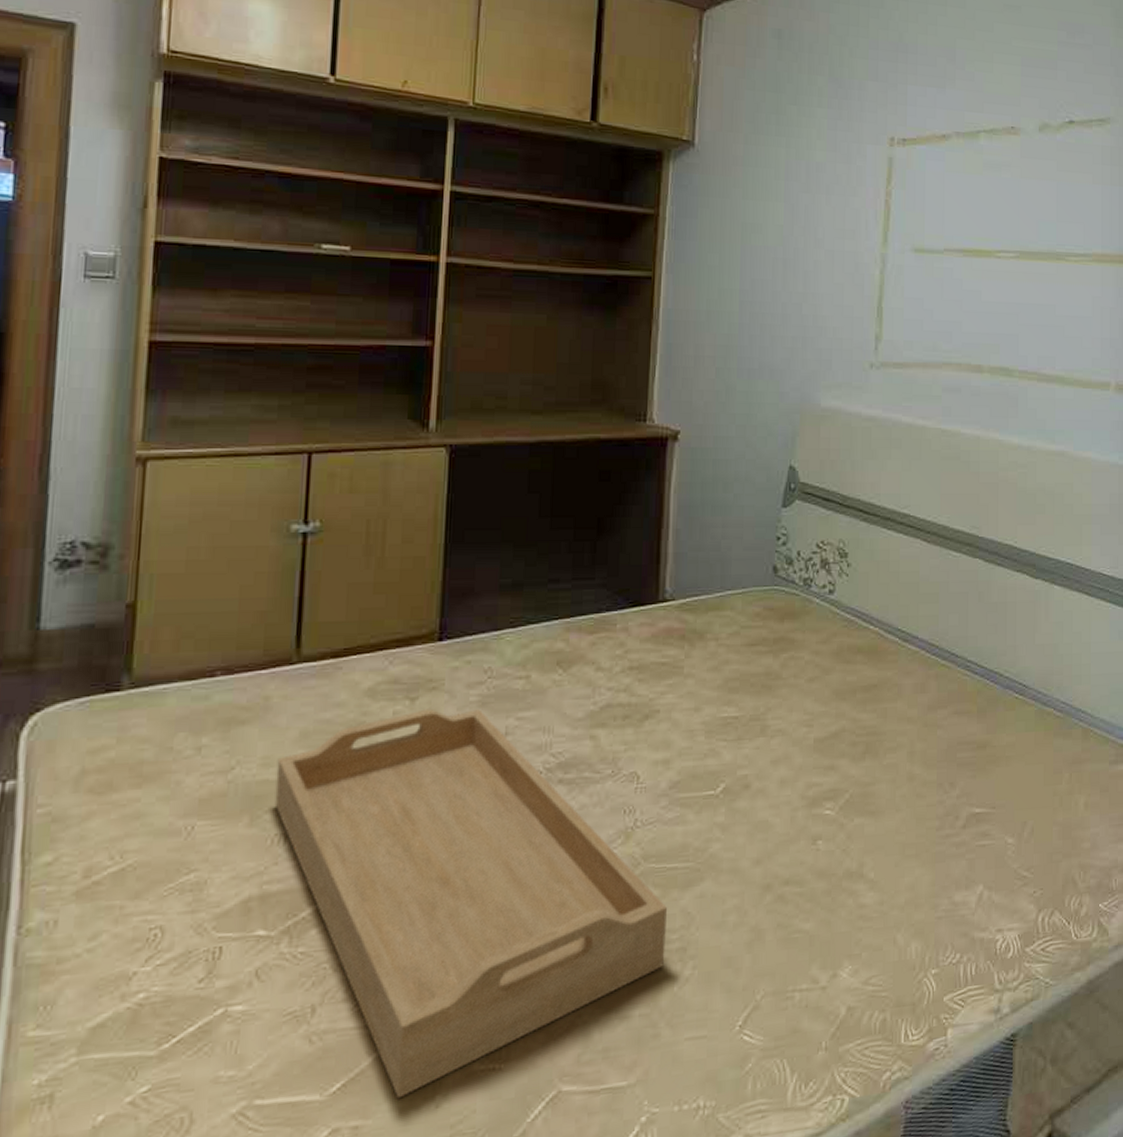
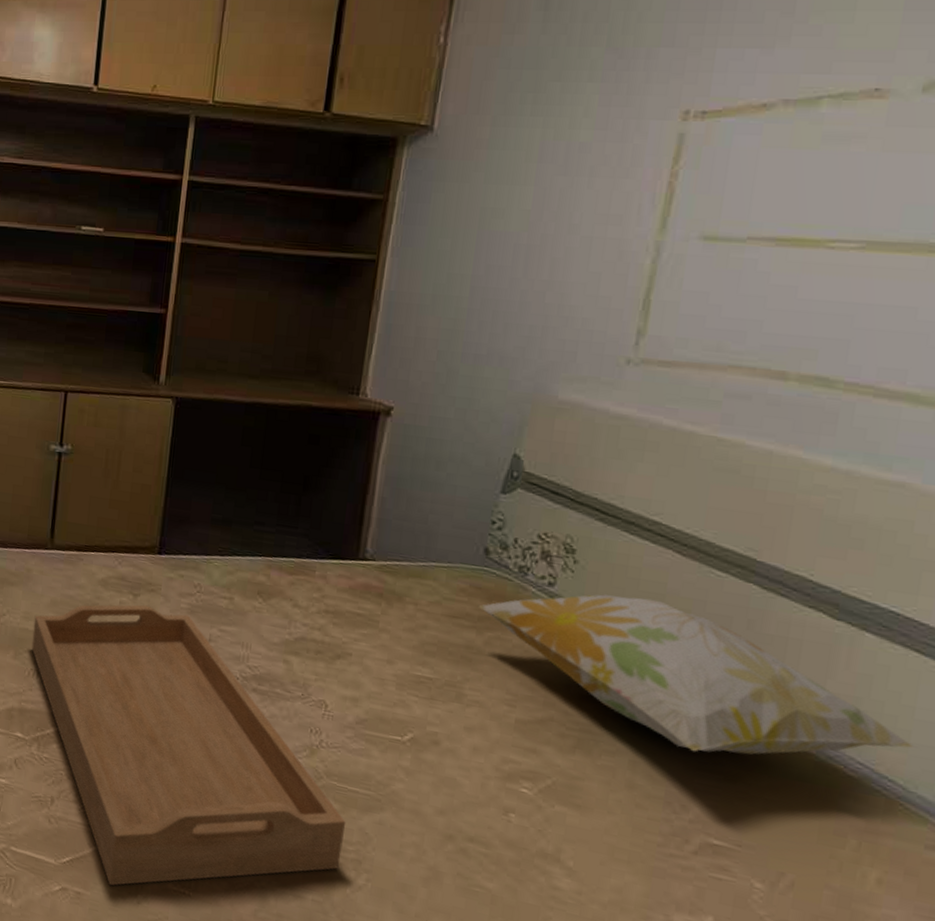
decorative pillow: none [772,589,1095,729] -> present [477,594,917,755]

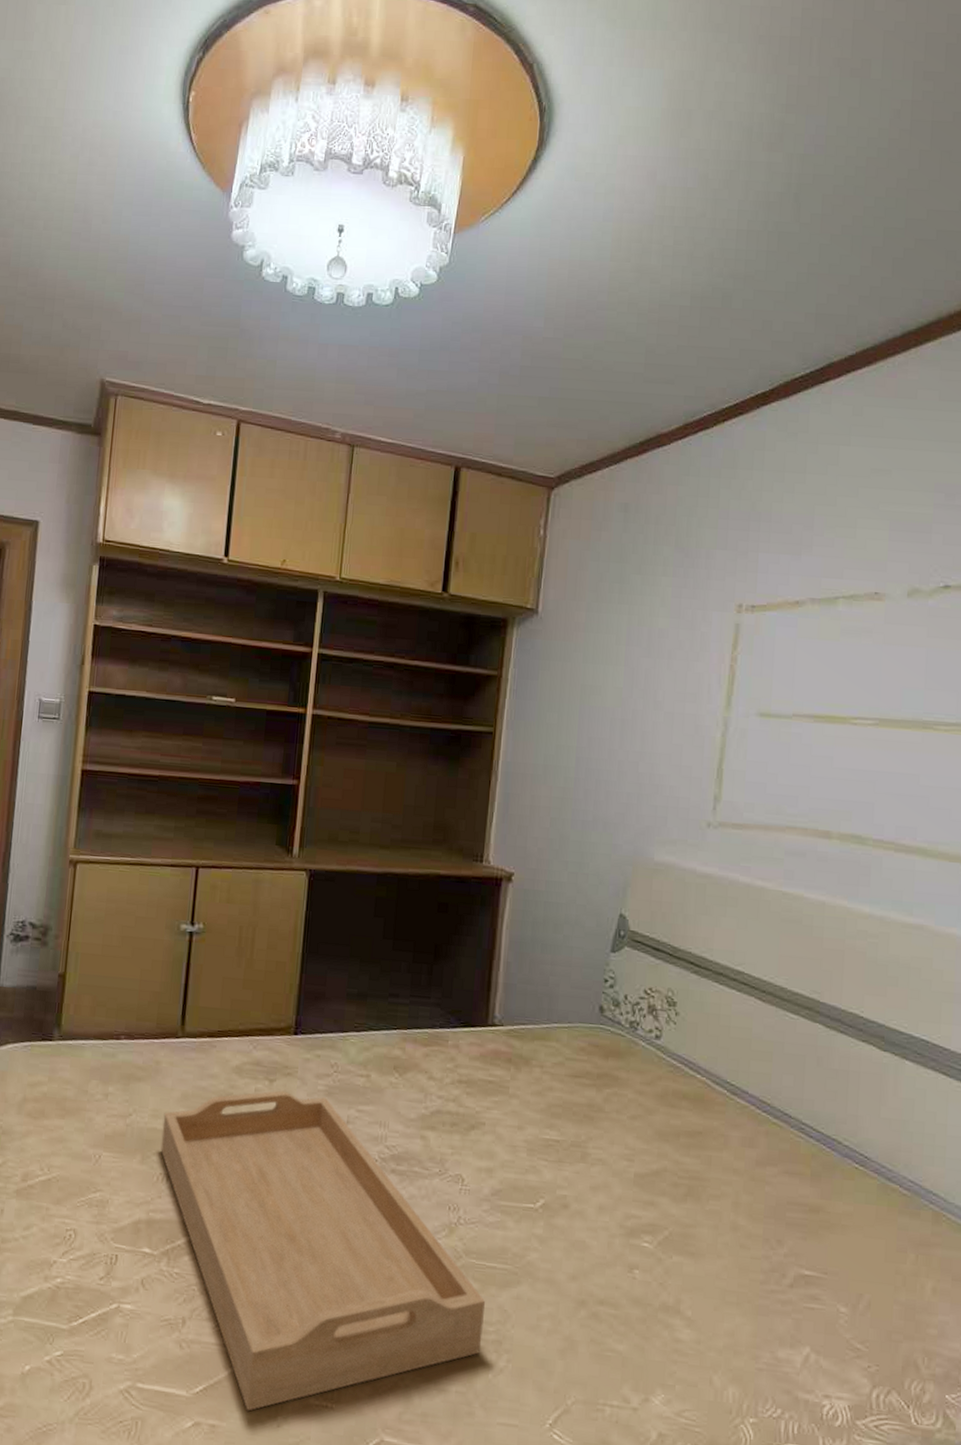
decorative pillow: present [477,594,917,755] -> none [596,1043,951,1188]

